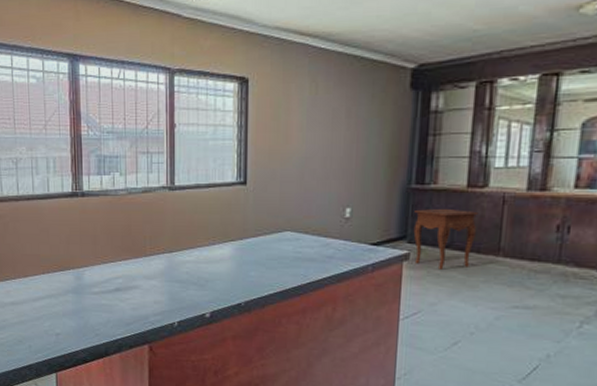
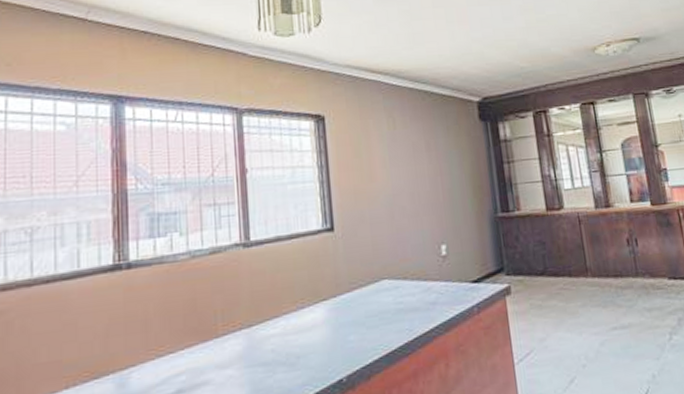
side table: present [413,208,479,270] -> none [506,233,566,300]

